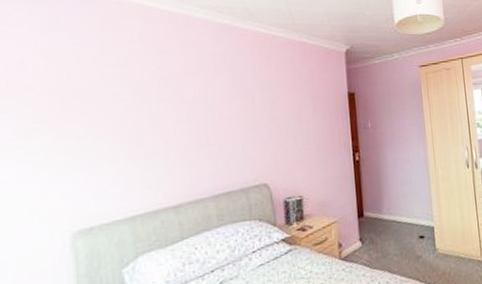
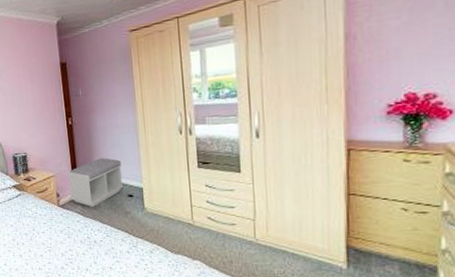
bench: none [352,196,415,256] -> present [67,158,124,207]

